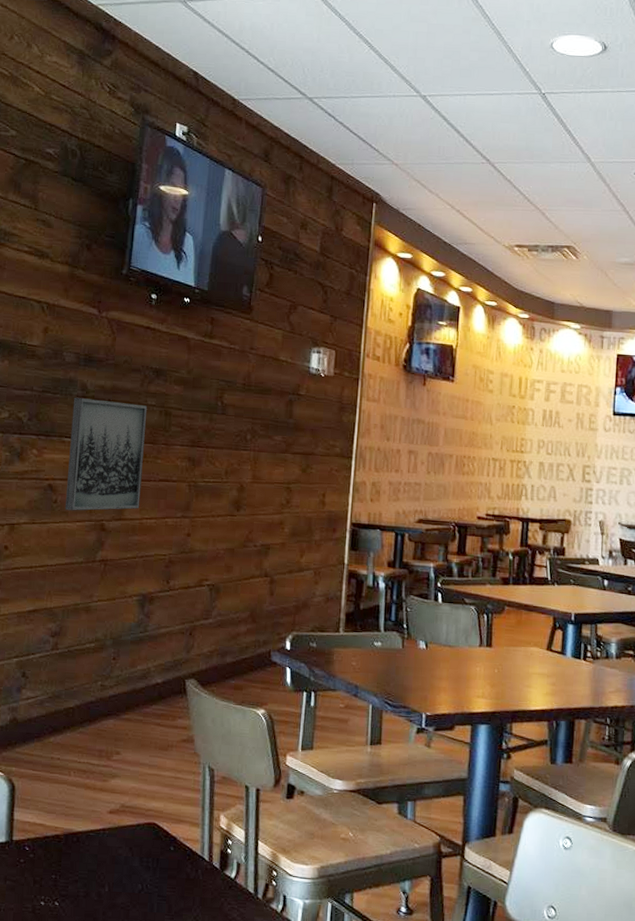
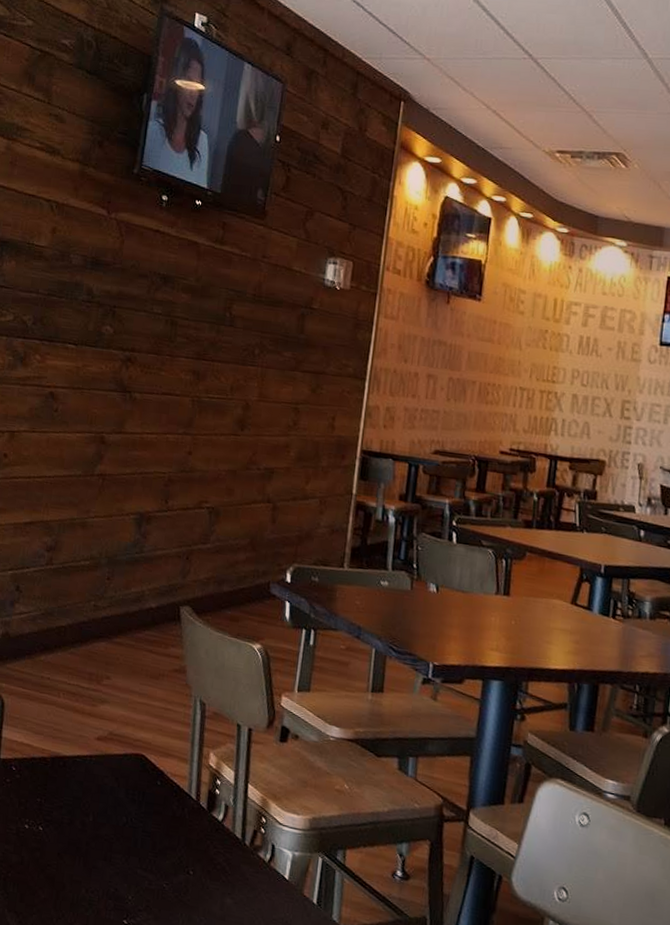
wall art: present [64,397,148,511] -> none [65,302,154,423]

